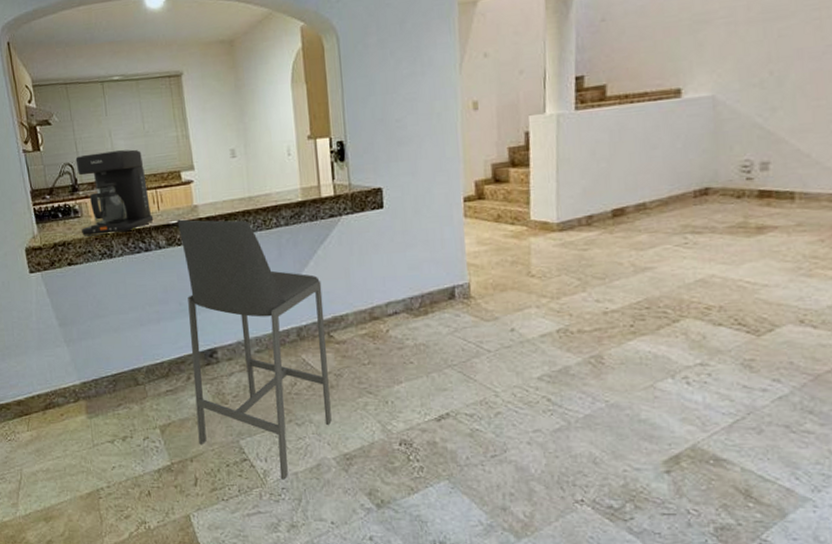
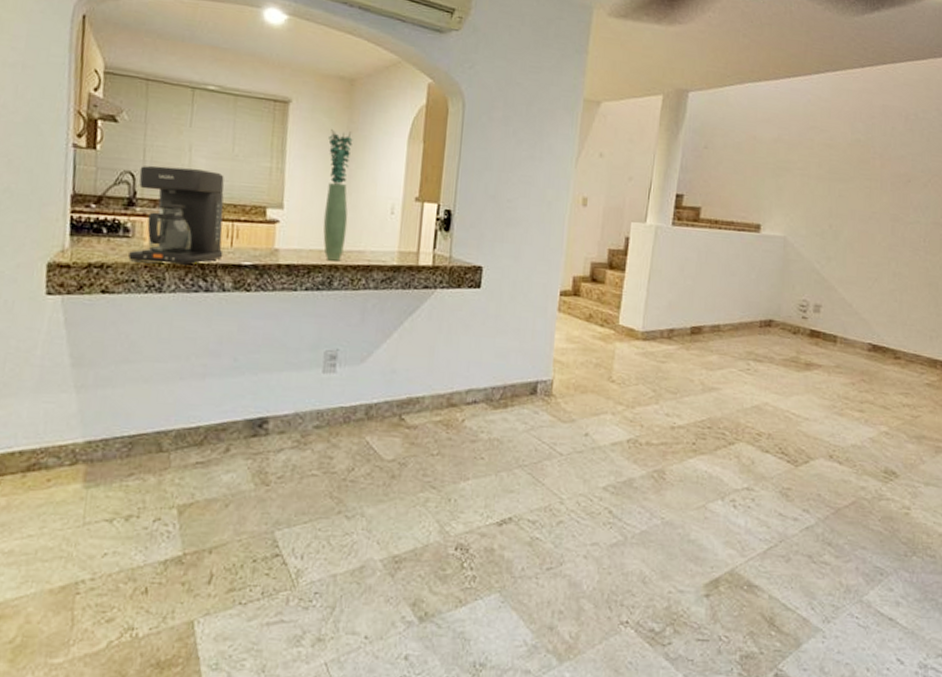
bar stool: present [177,219,332,480] -> none [224,261,402,583]
vase: none [221,89,253,208] -> present [323,129,353,261]

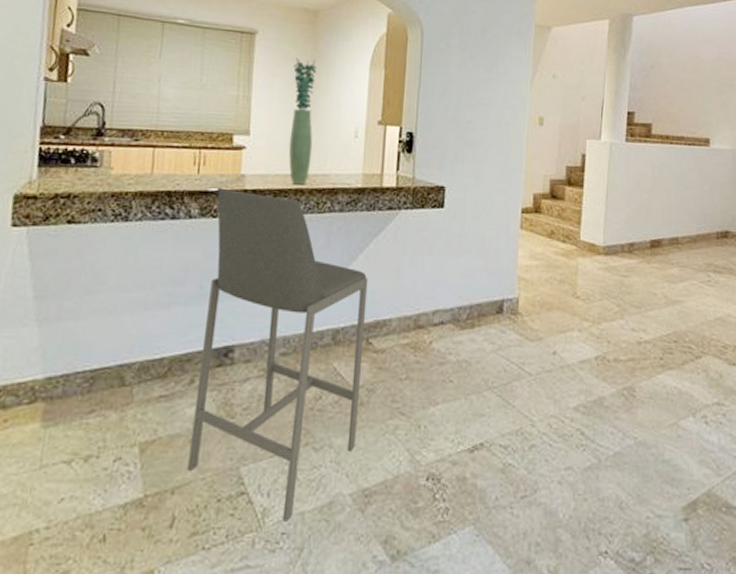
coffee maker: present [128,165,224,265] -> none [95,96,192,193]
bar stool: none [224,261,402,583] -> present [187,187,369,522]

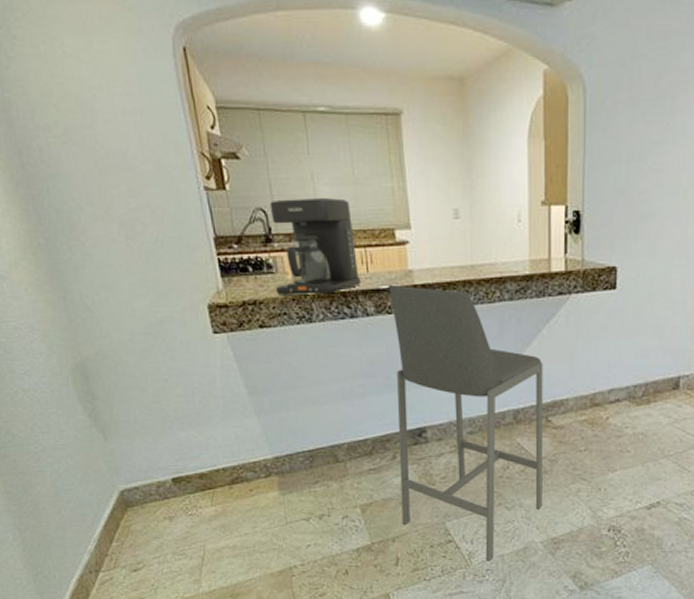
coffee maker: none [95,96,192,193] -> present [269,198,362,296]
vase: present [288,58,317,185] -> none [446,137,476,276]

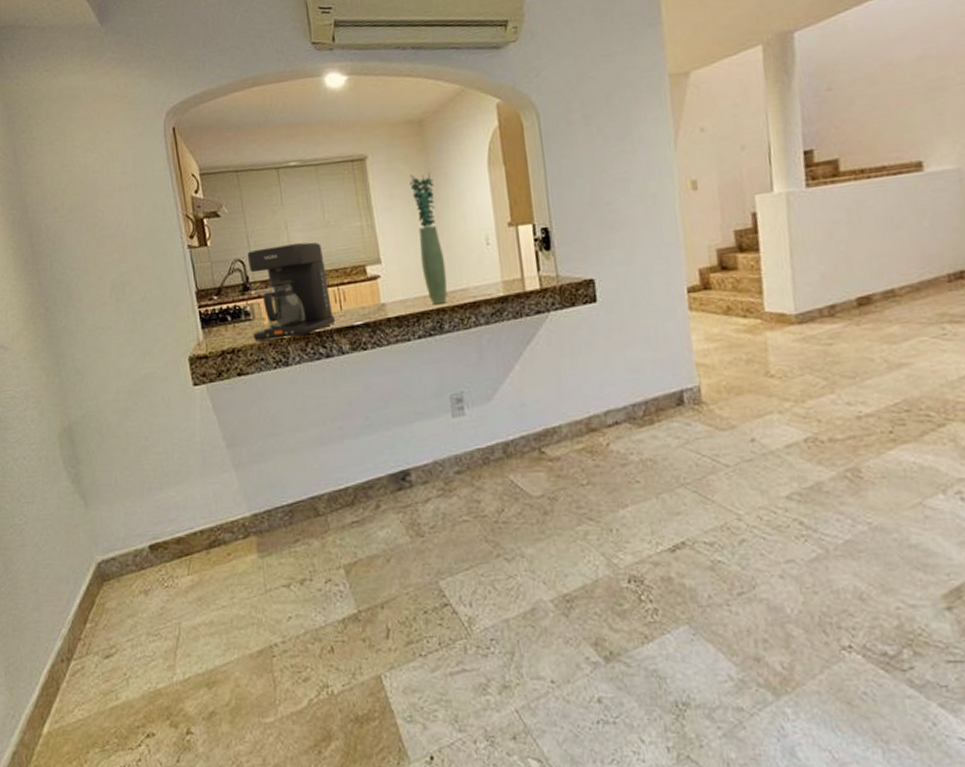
bar stool: present [388,284,544,562] -> none [362,319,547,629]
vase: none [446,137,476,276] -> present [409,172,448,305]

